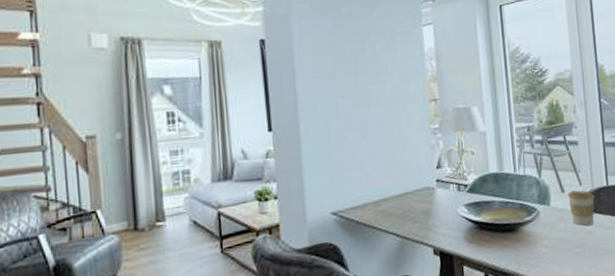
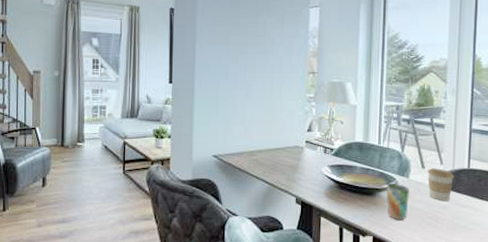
cup: none [528,213,554,256] -> present [386,184,409,220]

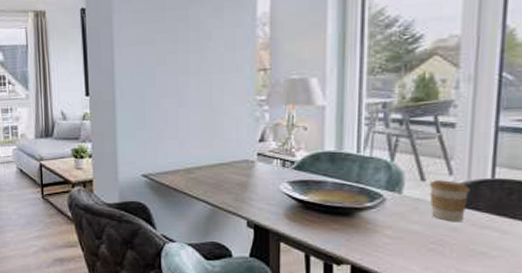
cup: present [386,184,409,220] -> none [368,201,403,246]

